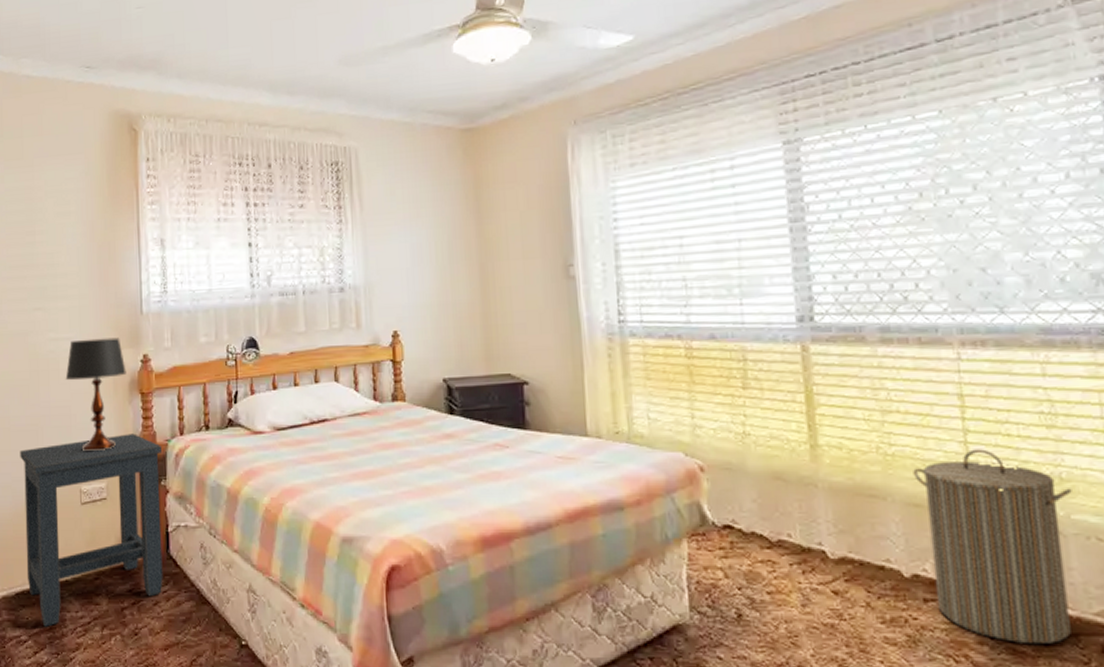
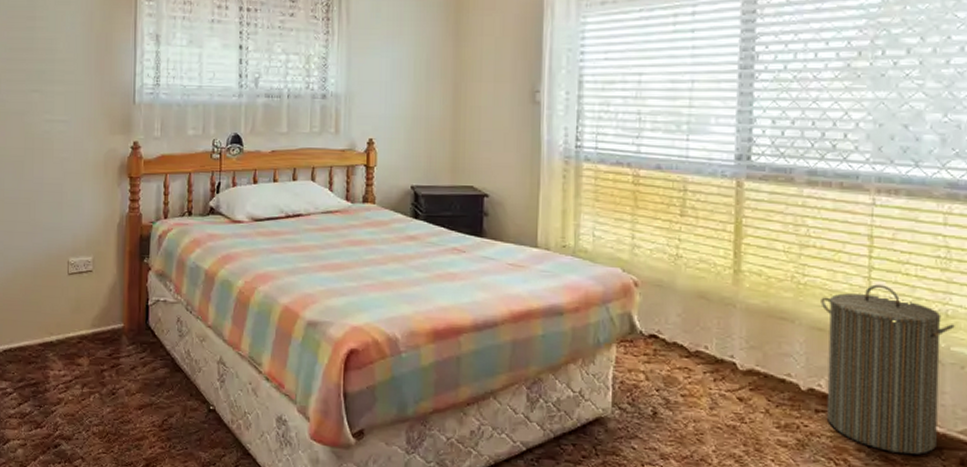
side table: present [20,433,163,627] -> none [12,213,147,382]
table lamp: present [65,337,127,452] -> none [58,123,117,228]

